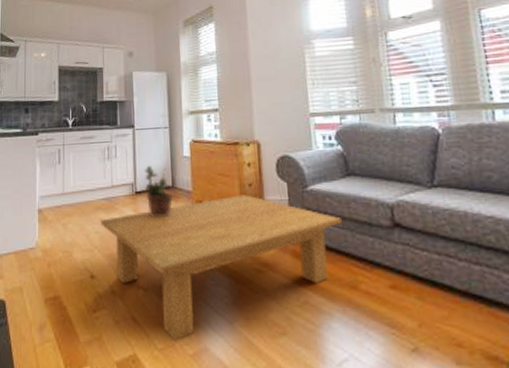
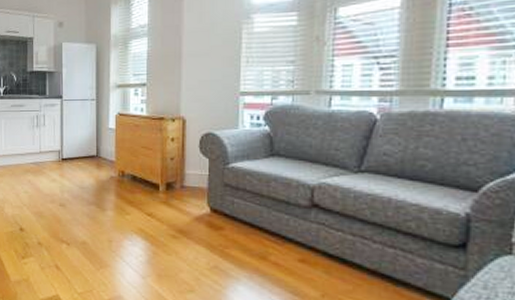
coffee table: present [101,195,342,341] -> none [29,167,259,288]
potted plant: present [143,165,174,218] -> none [70,134,98,183]

